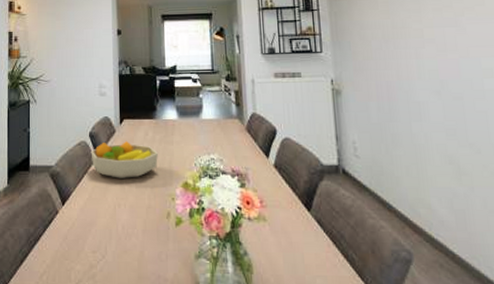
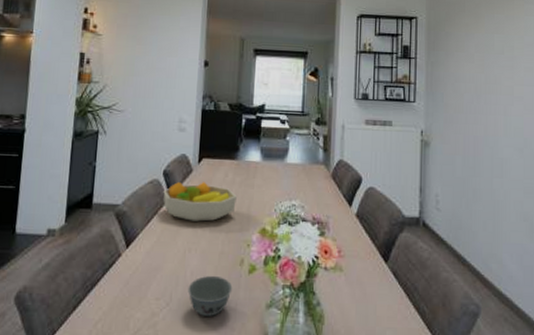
bowl: none [120,228,162,267] -> present [187,275,233,316]

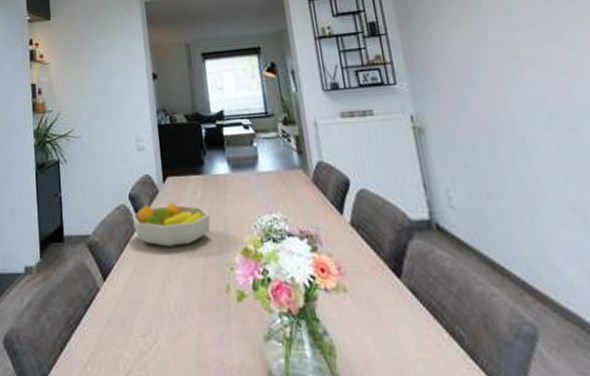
bowl: present [187,275,233,316] -> none [174,305,223,353]

